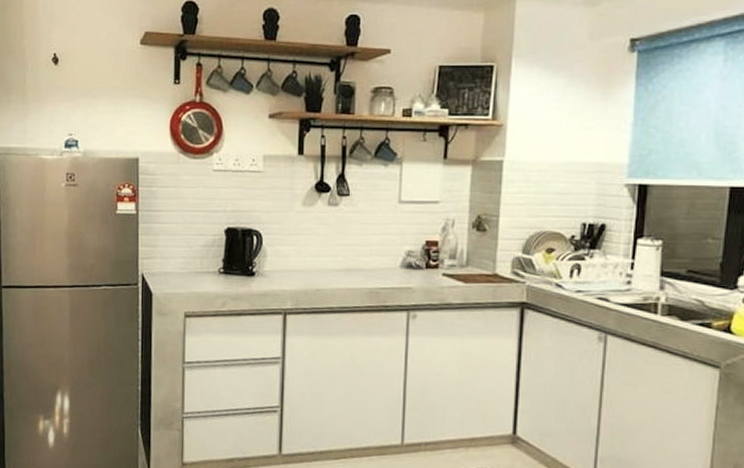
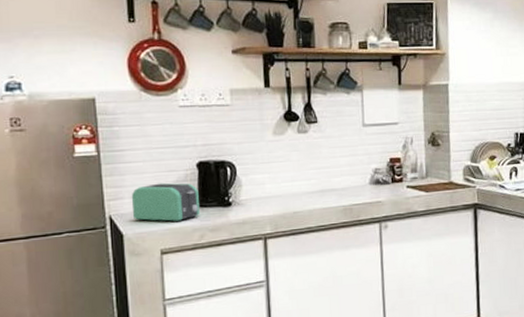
toaster: none [162,246,224,287] -> present [131,182,200,222]

